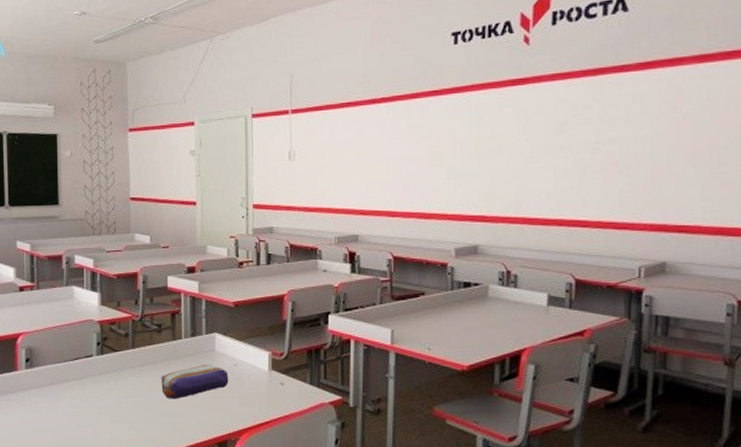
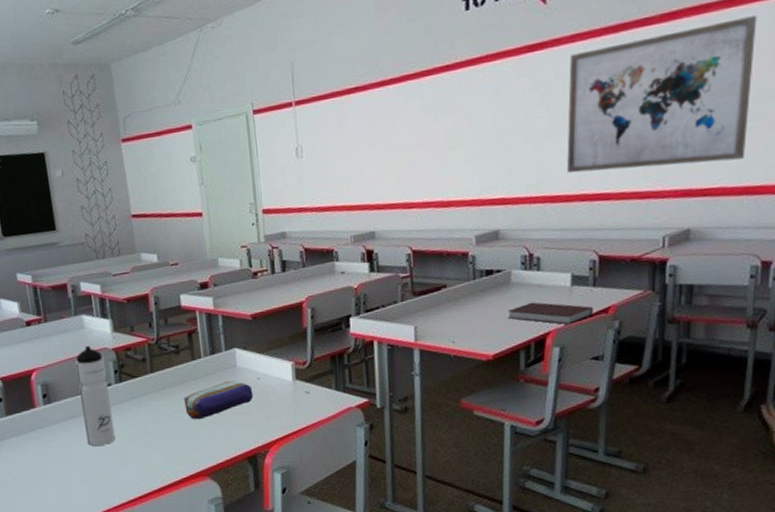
water bottle: none [61,316,90,415] -> present [75,345,116,446]
notebook: none [484,317,569,344] -> present [508,302,593,325]
wall art: none [545,72,729,201] -> present [566,16,757,174]

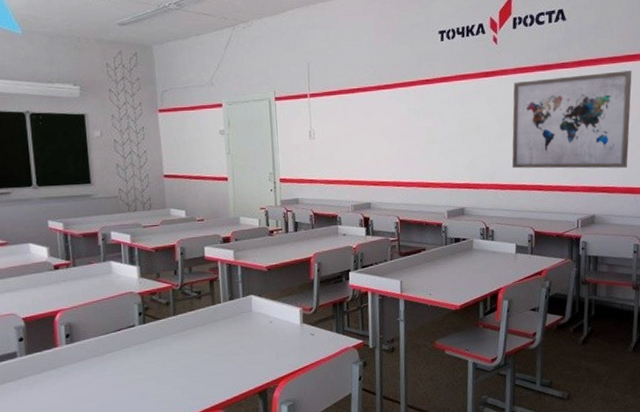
water bottle: present [75,345,116,446] -> none [101,289,136,383]
pencil case: present [184,380,254,420] -> none [203,323,266,358]
notebook: present [508,302,593,325] -> none [471,264,531,283]

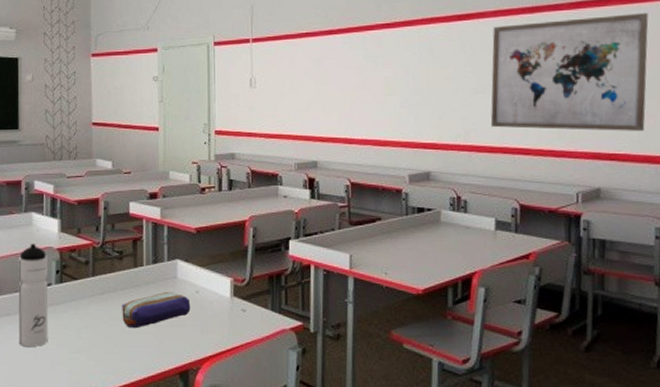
water bottle: none [101,289,136,383] -> present [18,243,48,346]
pencil case: none [203,323,266,358] -> present [122,291,191,329]

